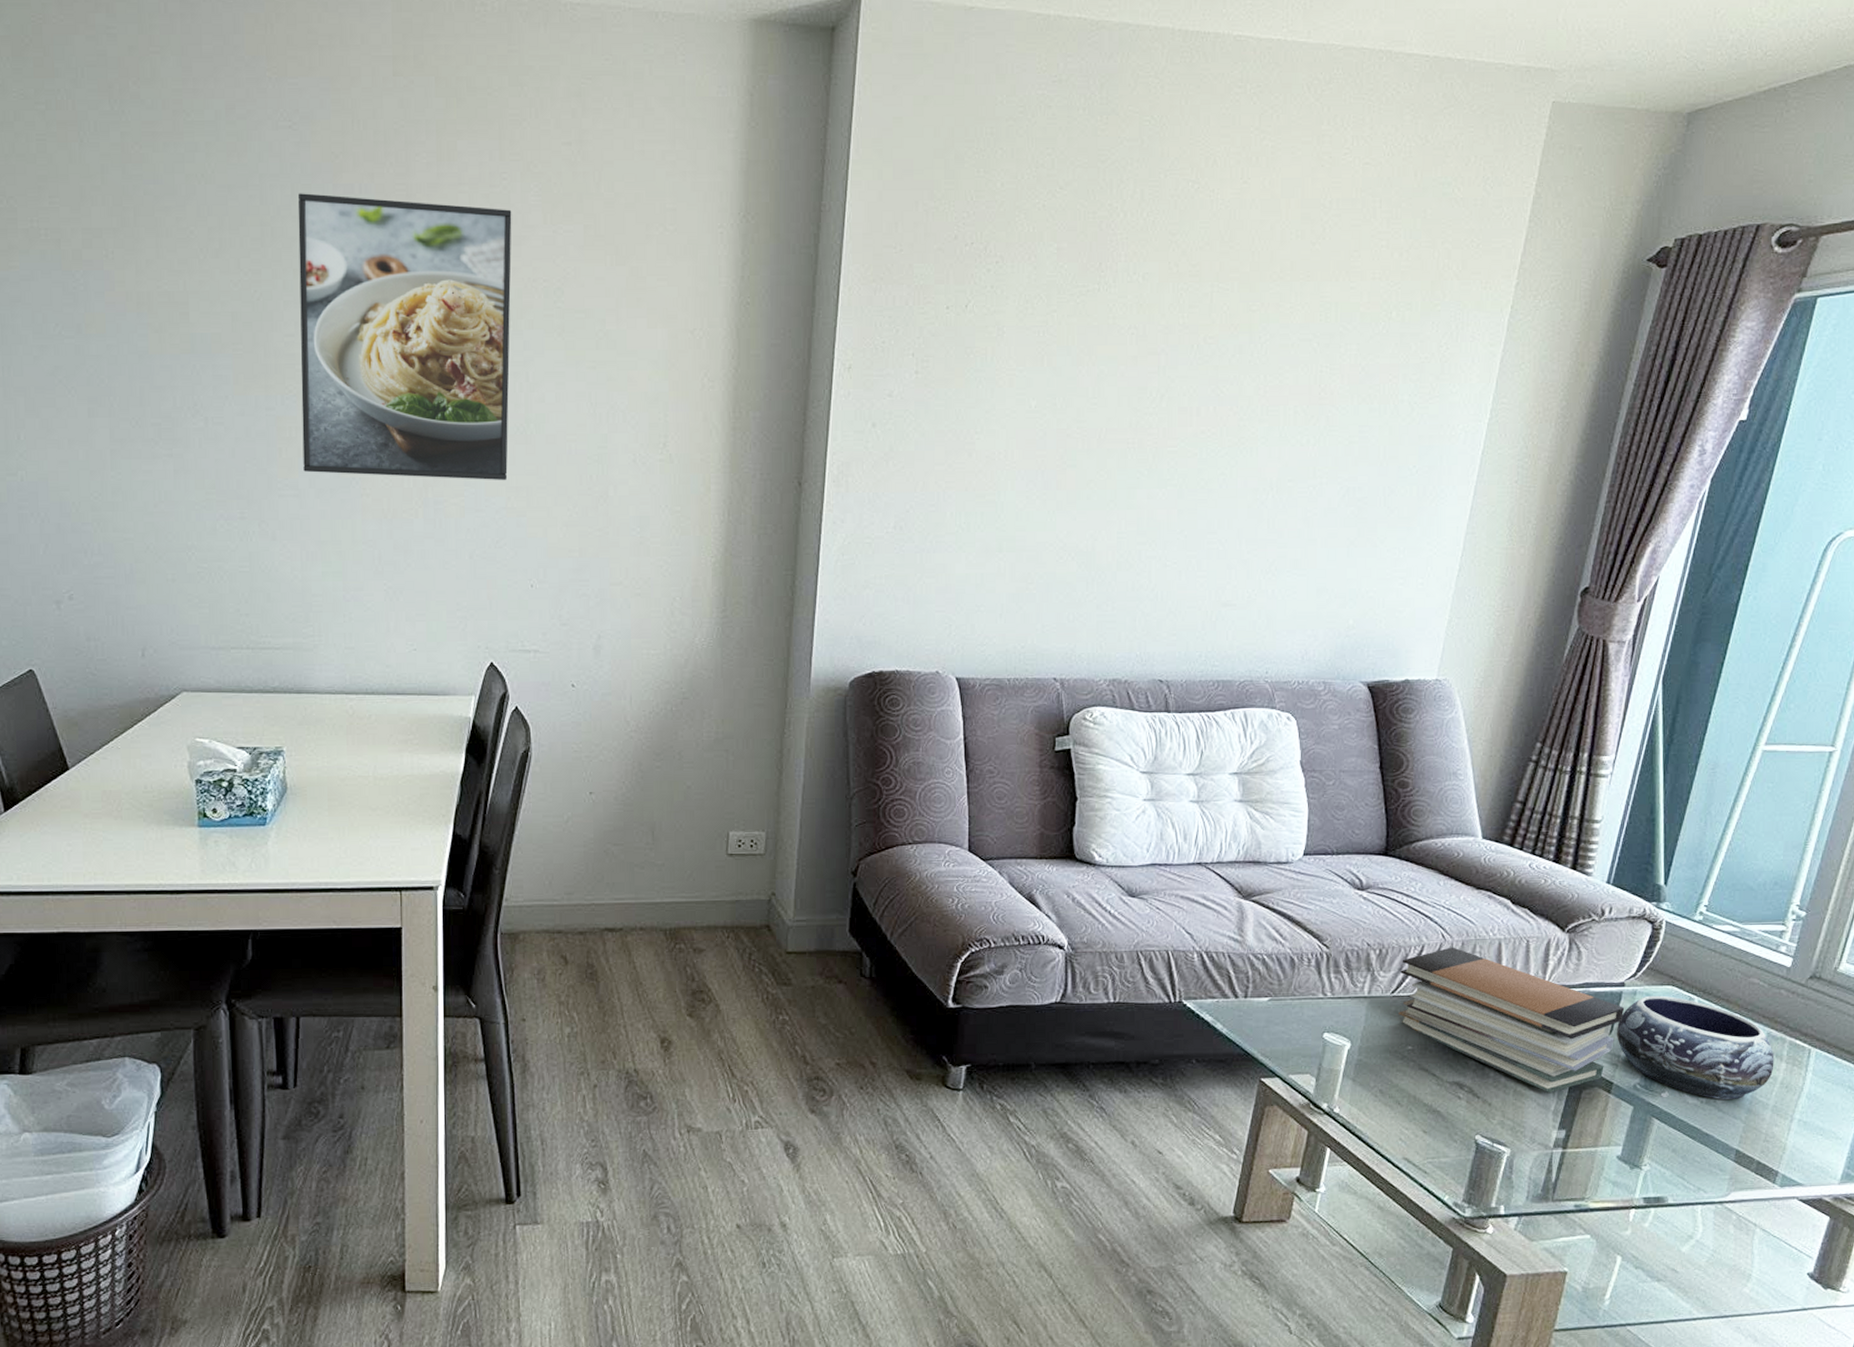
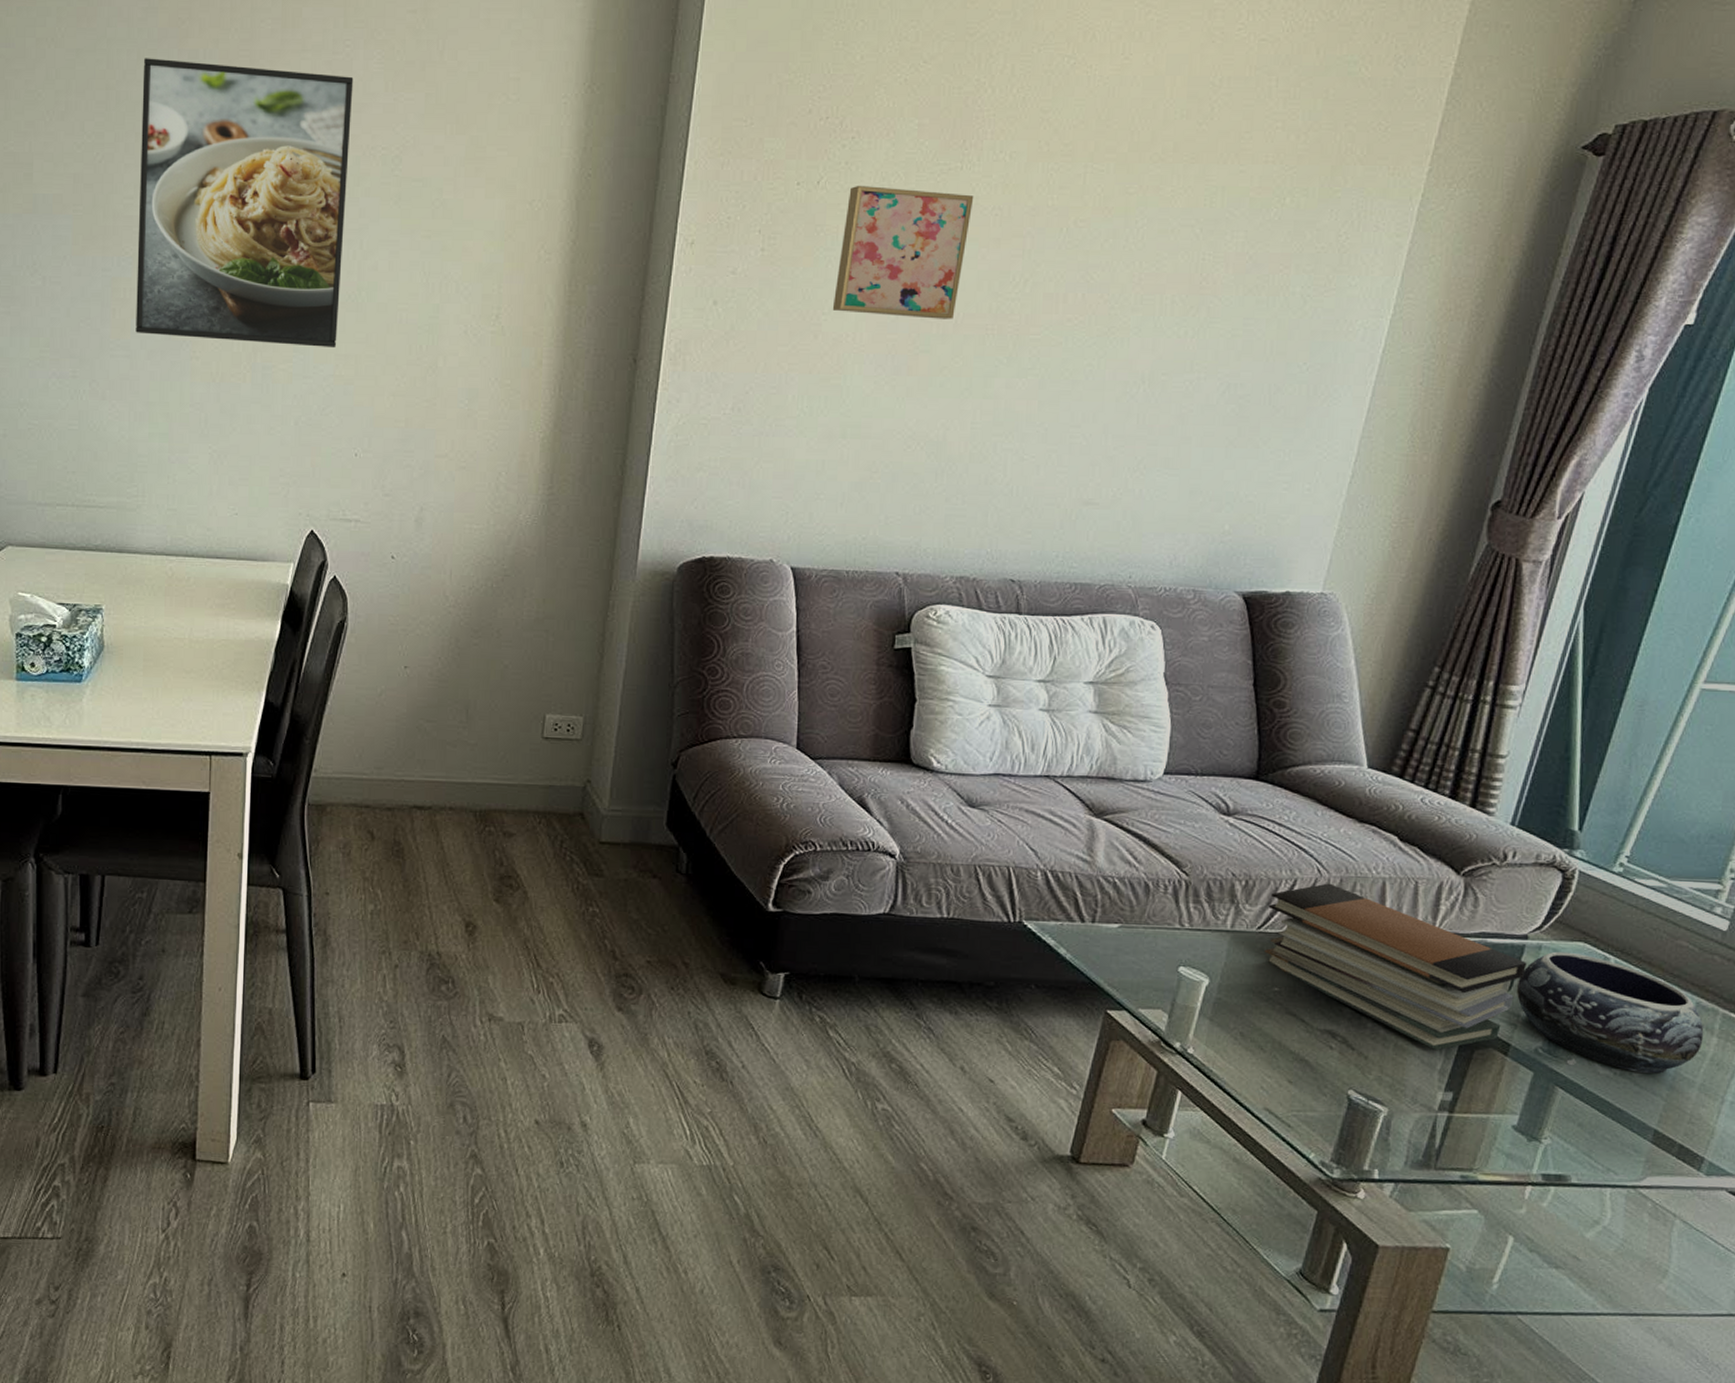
wall art: none [984,307,1111,435] -> present [832,185,974,319]

